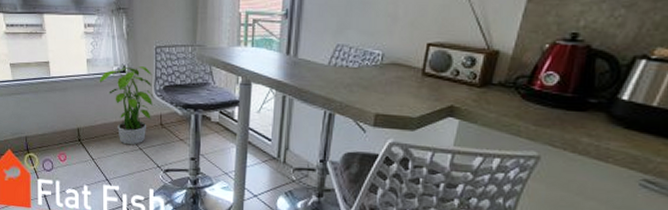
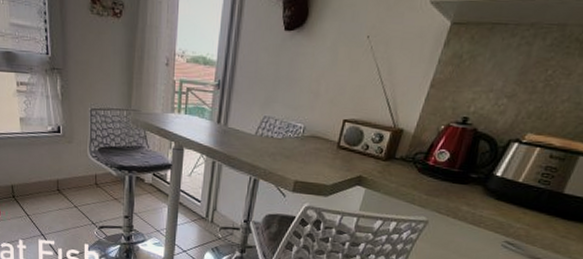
potted plant: present [98,65,154,145] -> none [32,125,89,203]

